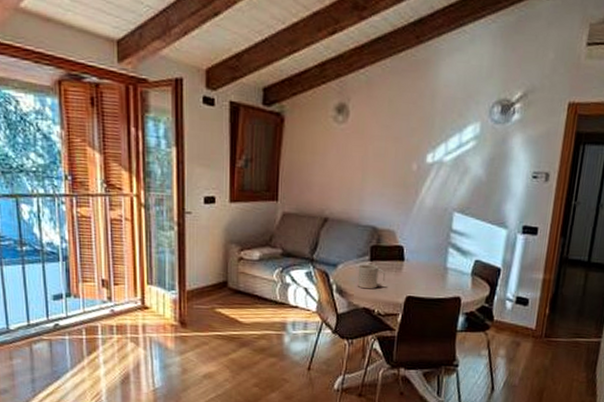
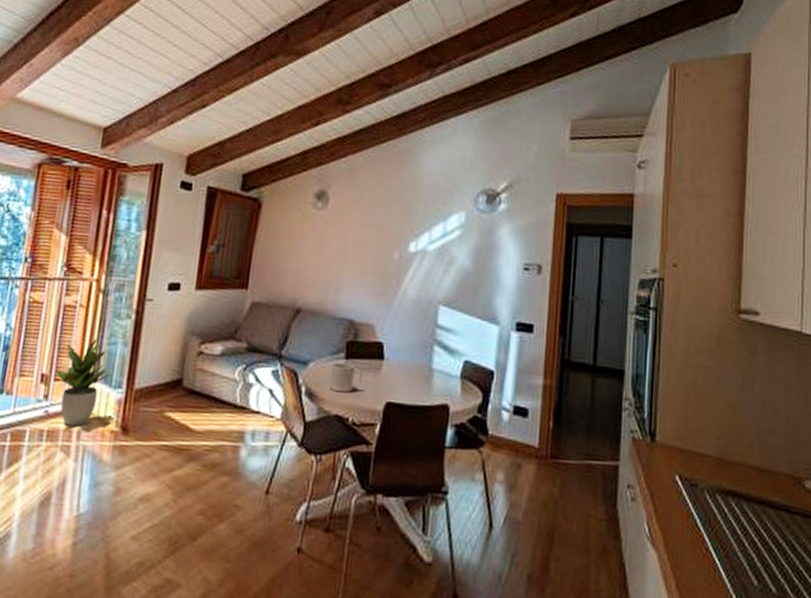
potted plant: none [115,248,167,322] -> present [56,338,115,427]

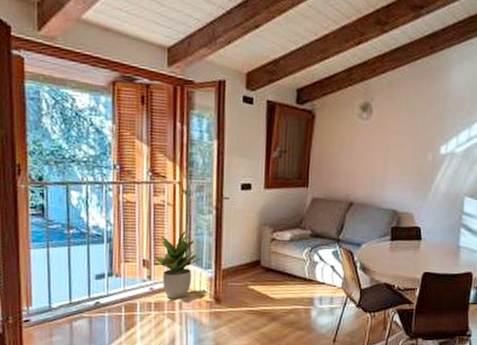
mug: present [329,362,363,393] -> none [379,243,405,266]

